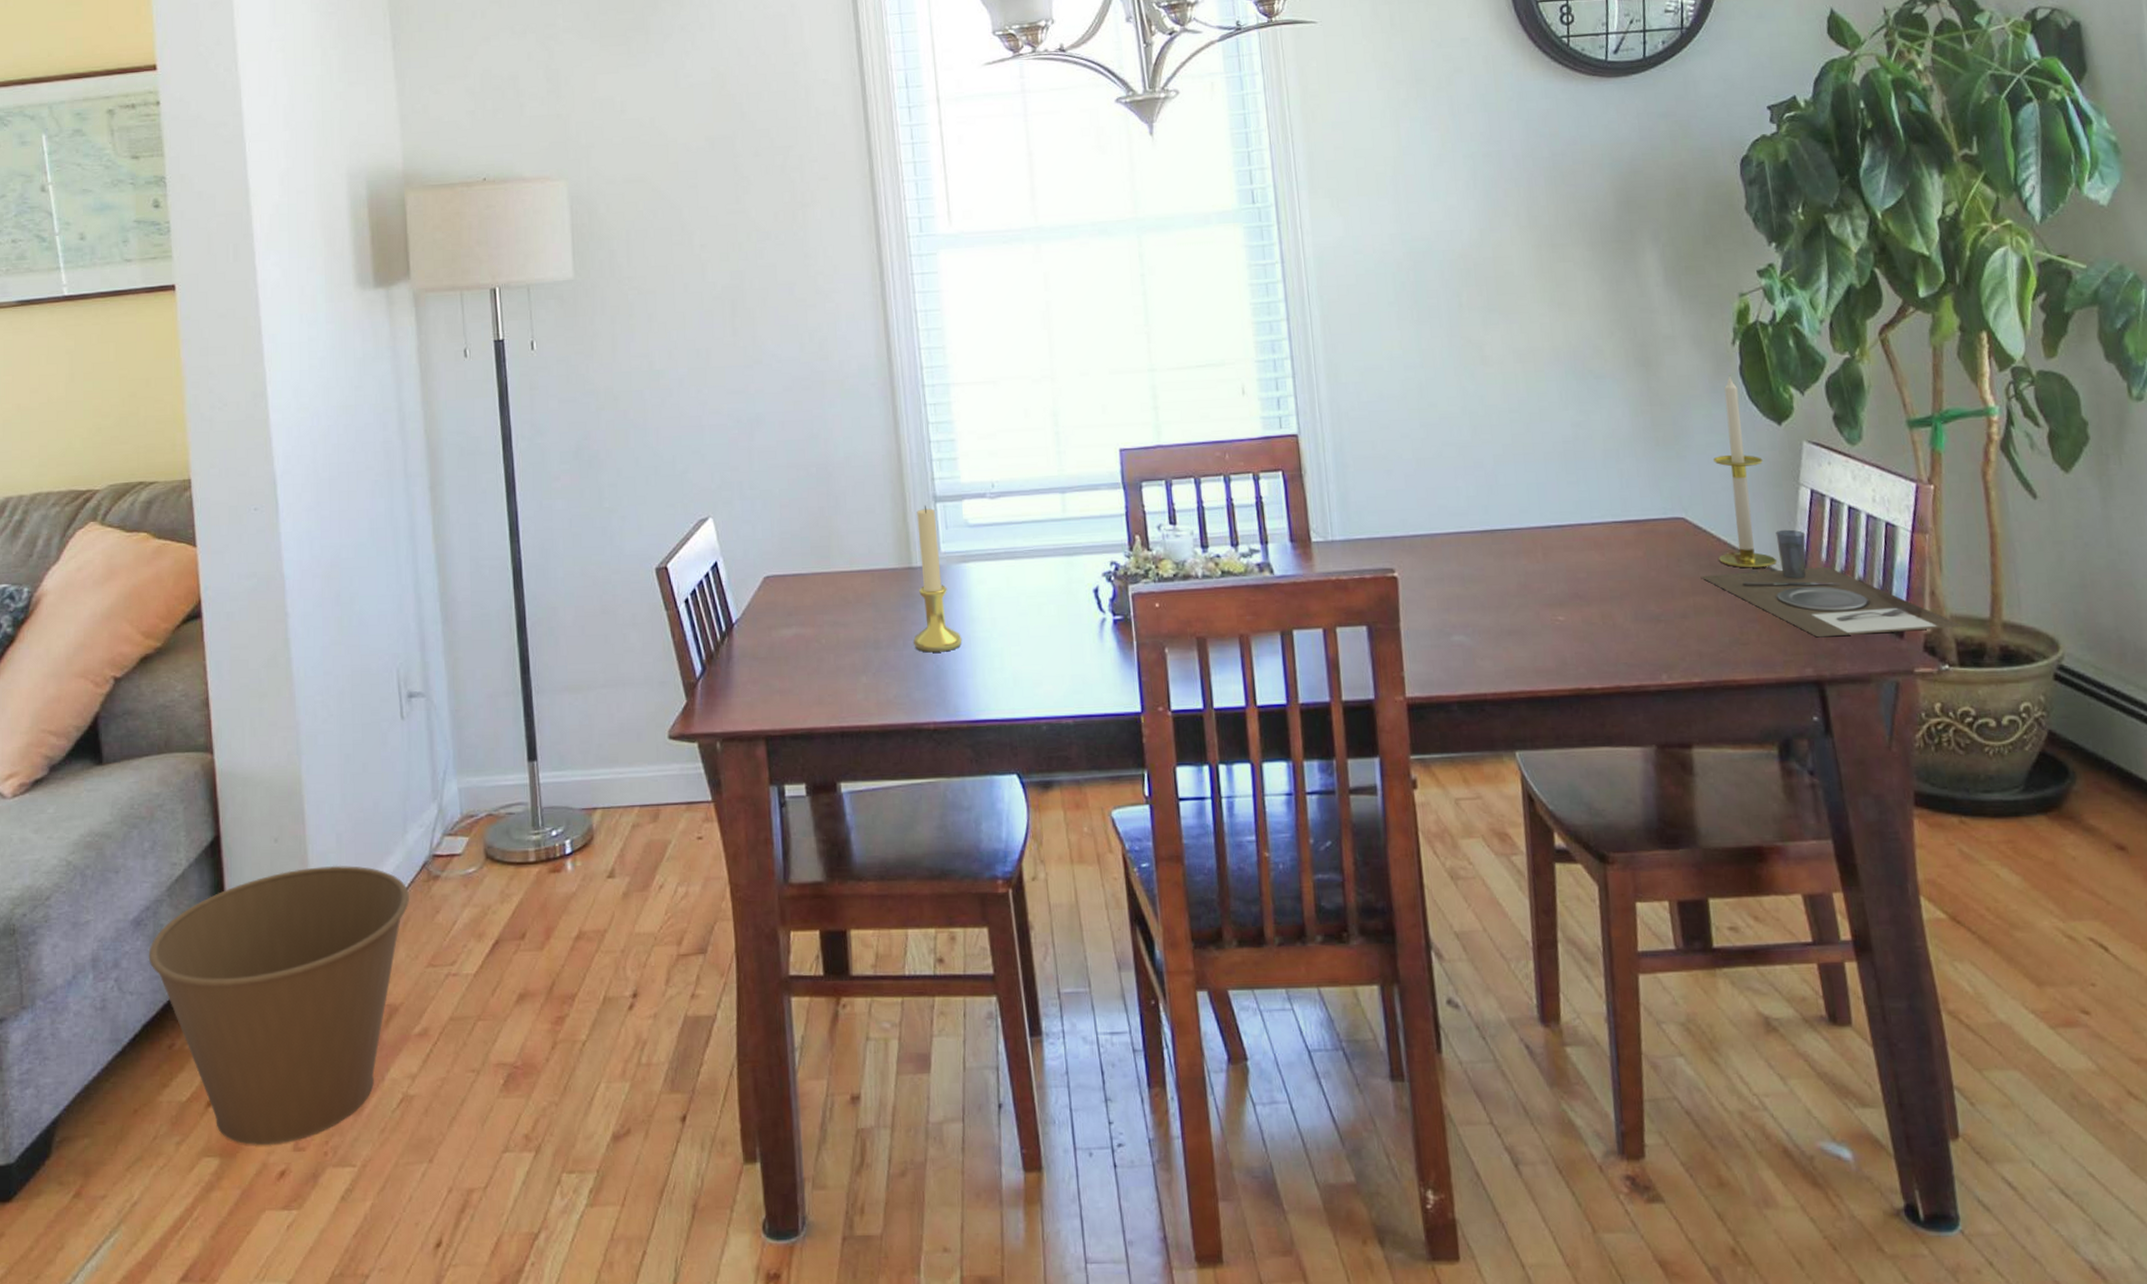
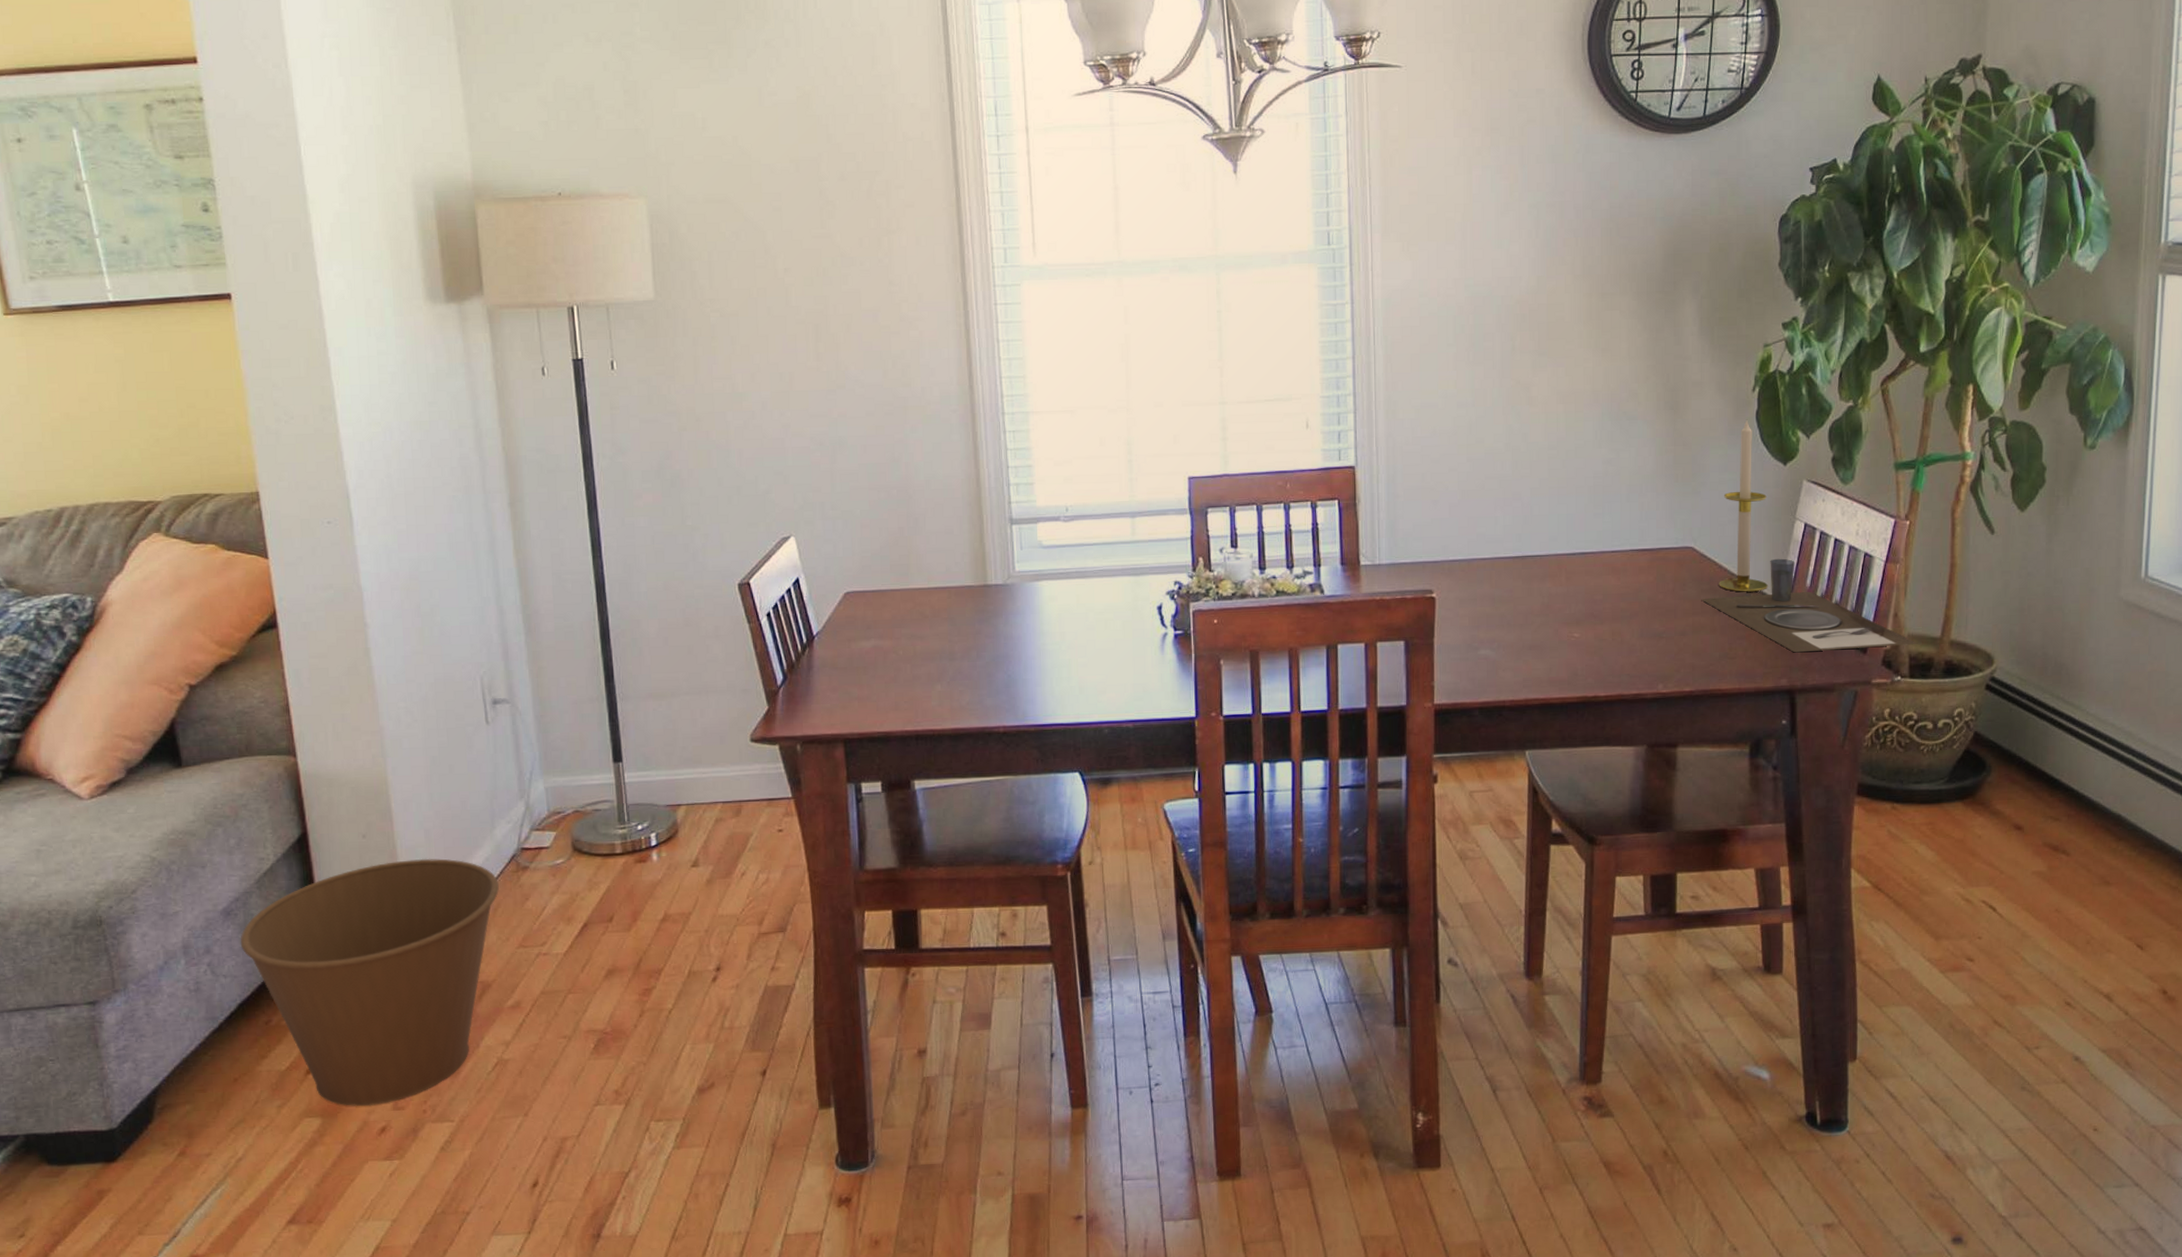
candle holder: present [913,505,962,653] -> none [987,527,1033,663]

